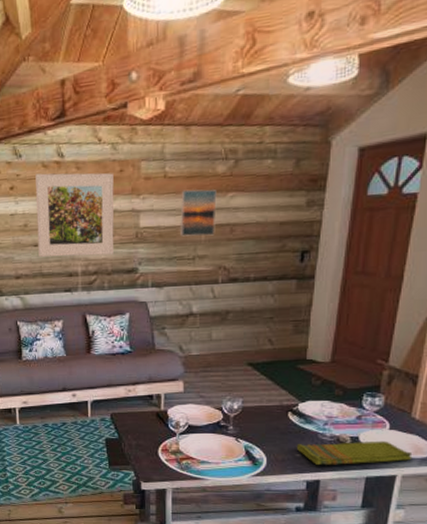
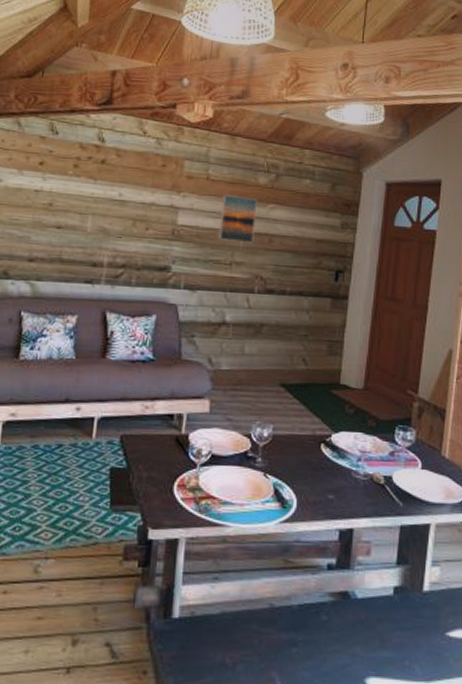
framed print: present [35,172,114,257] -> none [60,153,155,248]
dish towel: present [296,441,413,465] -> none [328,481,445,510]

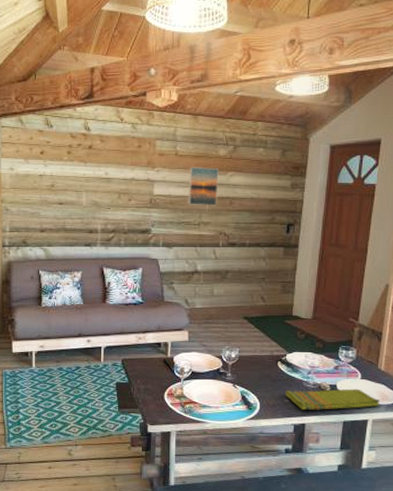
dish towel: none [328,481,445,510] -> present [285,388,380,410]

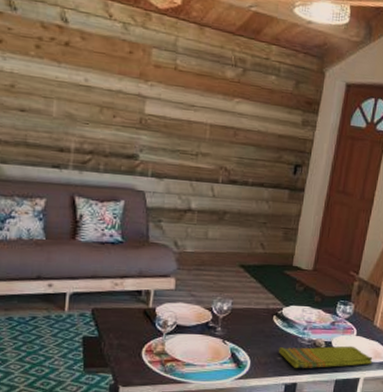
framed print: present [188,166,219,206] -> none [185,86,224,136]

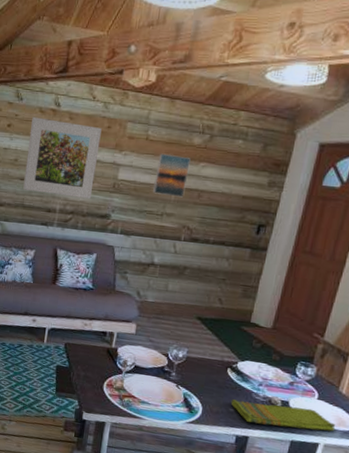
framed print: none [25,33,122,136] -> present [23,117,102,199]
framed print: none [185,86,224,136] -> present [153,153,191,198]

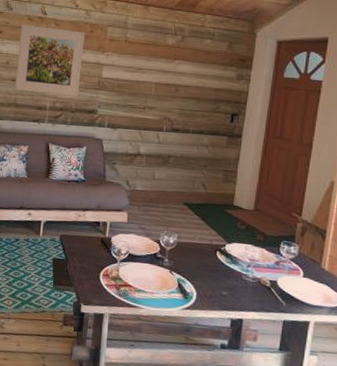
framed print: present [153,153,191,198] -> none [135,53,166,92]
dish towel: present [231,399,336,431] -> none [223,282,323,309]

